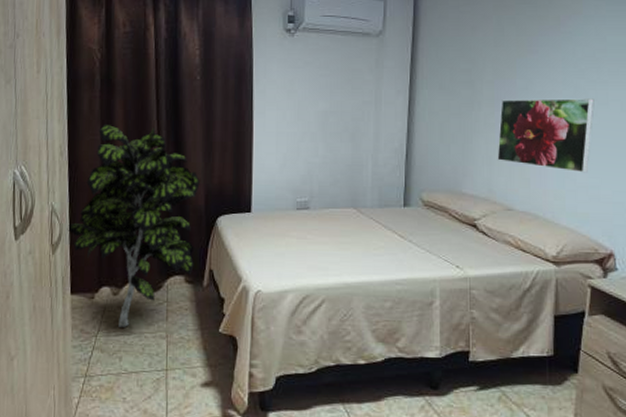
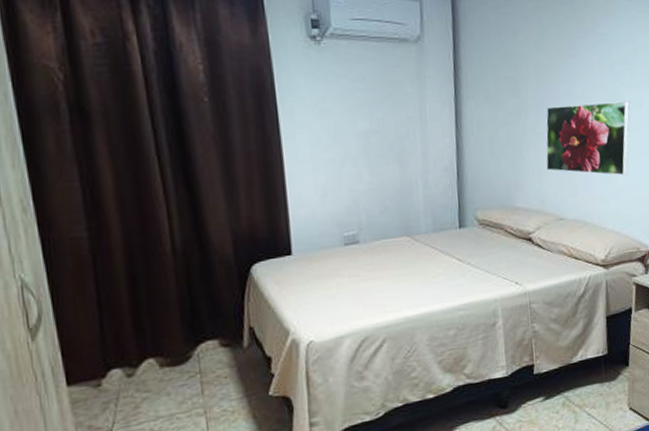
indoor plant: present [67,124,200,327] -> none [48,164,229,414]

